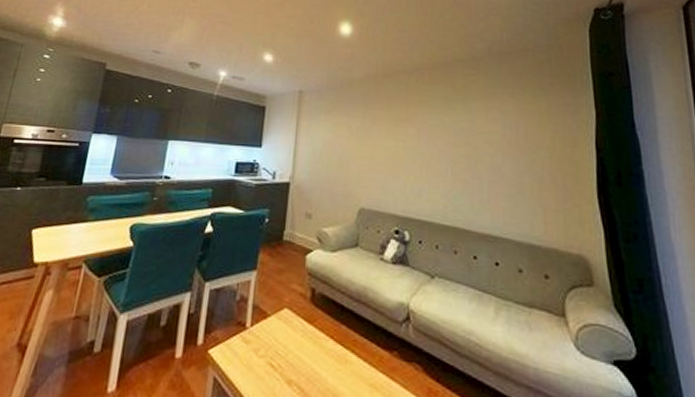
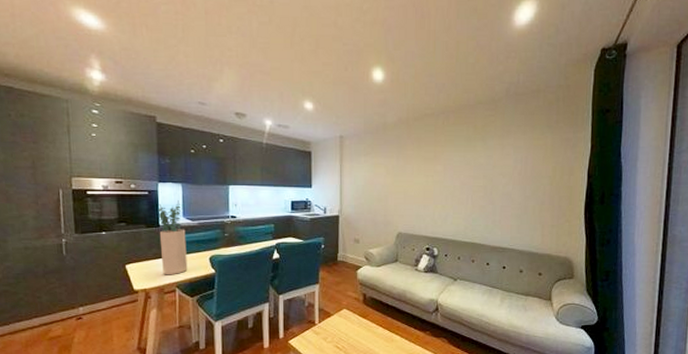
vase: none [72,155,112,247] -> present [158,200,188,275]

